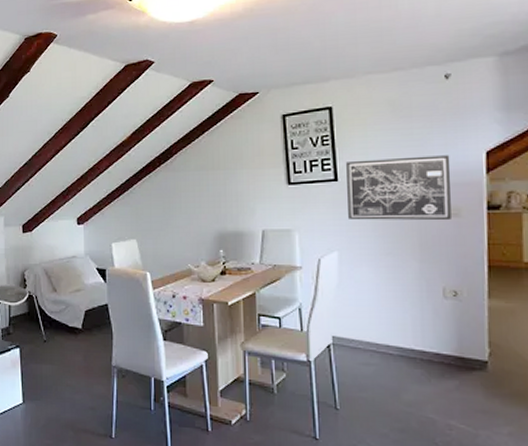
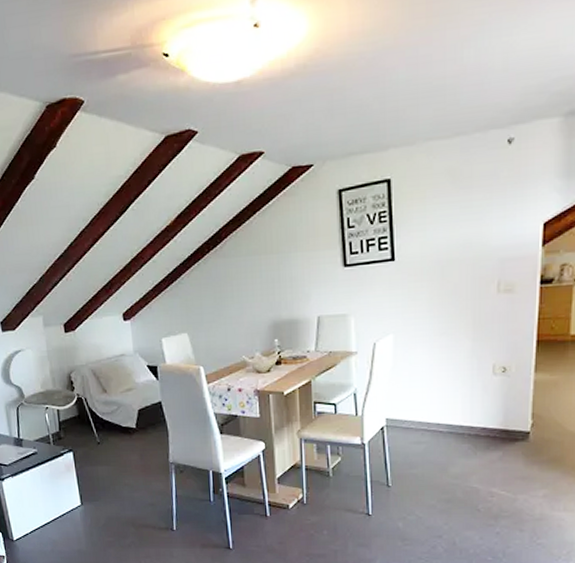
wall art: present [346,155,452,221] -> none [404,228,508,301]

